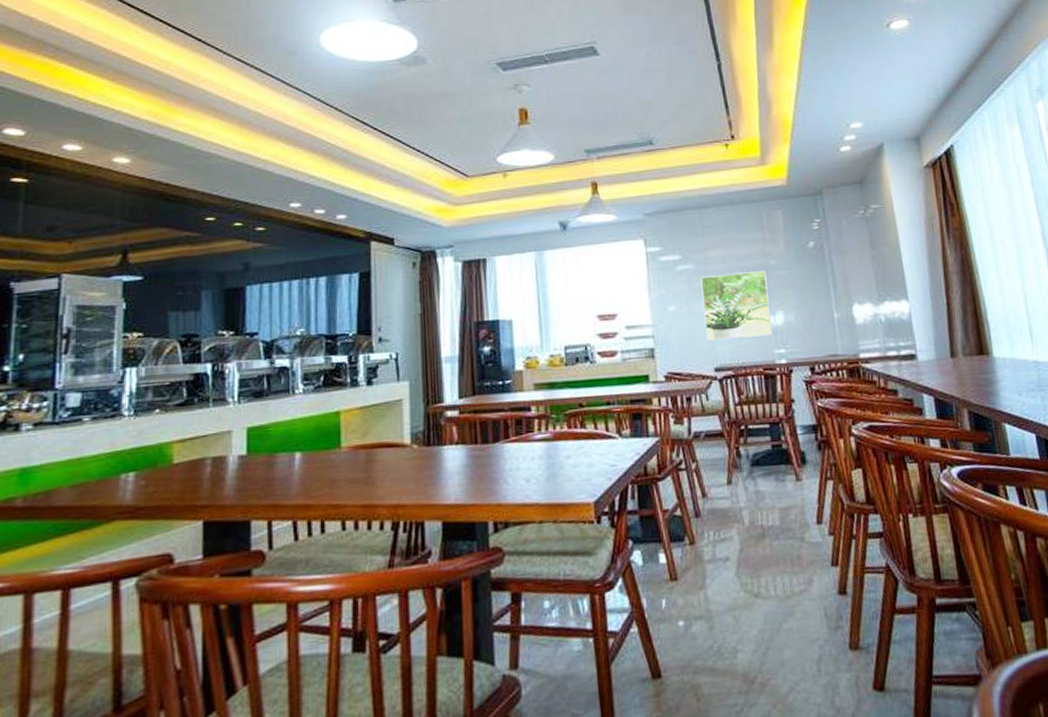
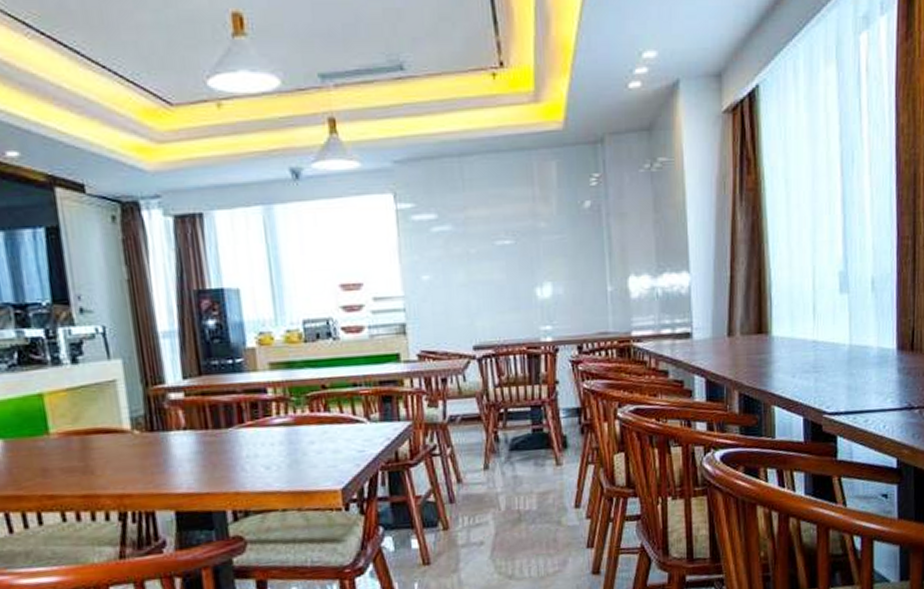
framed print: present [700,271,772,340] -> none [459,235,538,315]

